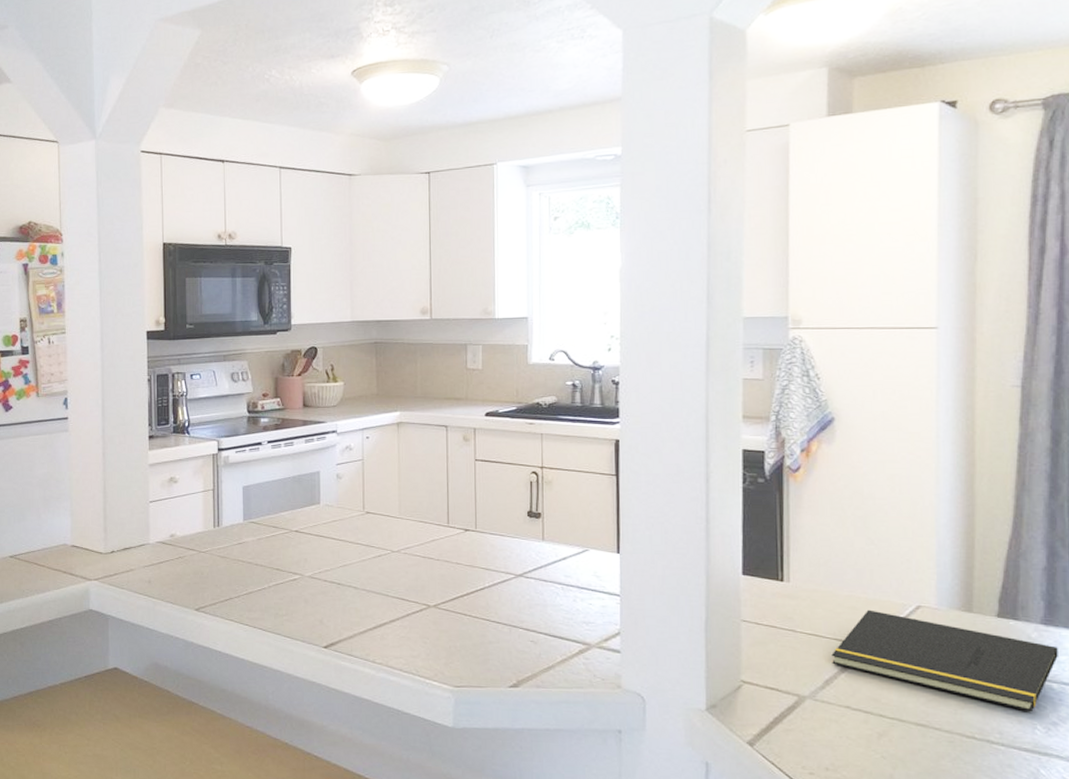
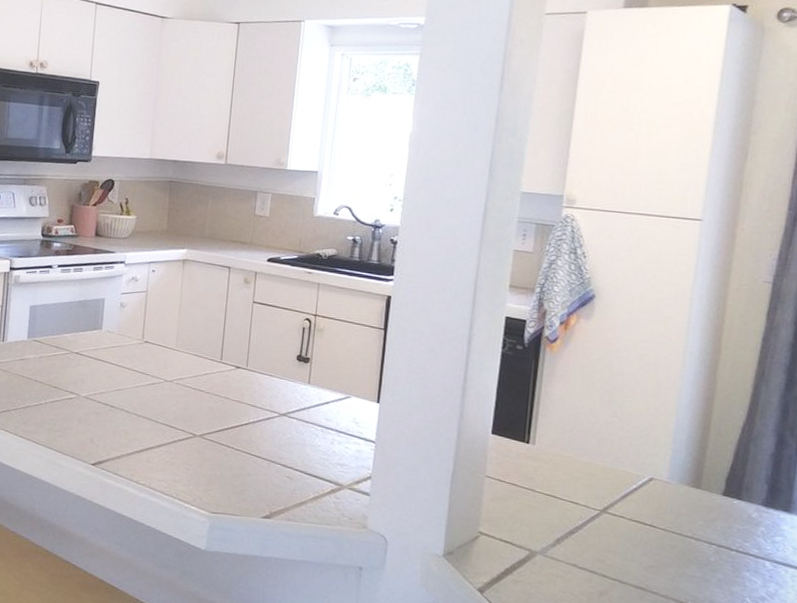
notepad: present [831,609,1058,711] -> none [565,477,775,585]

